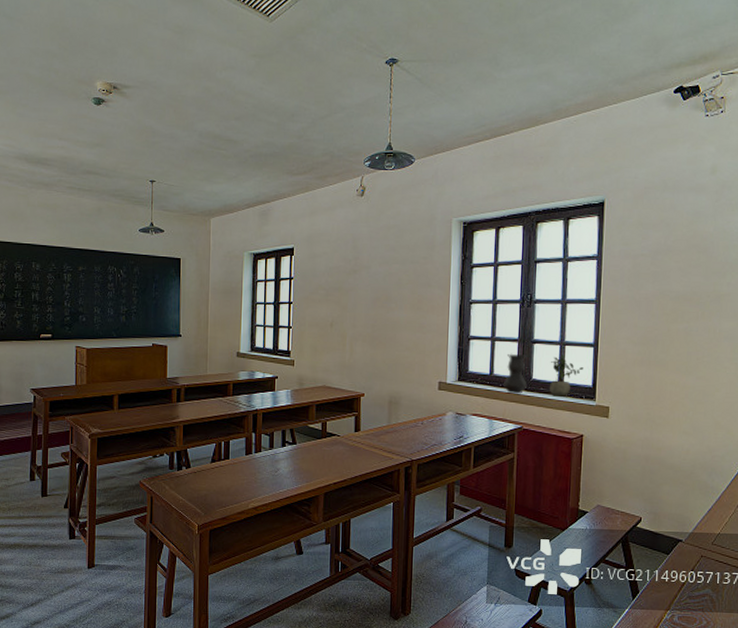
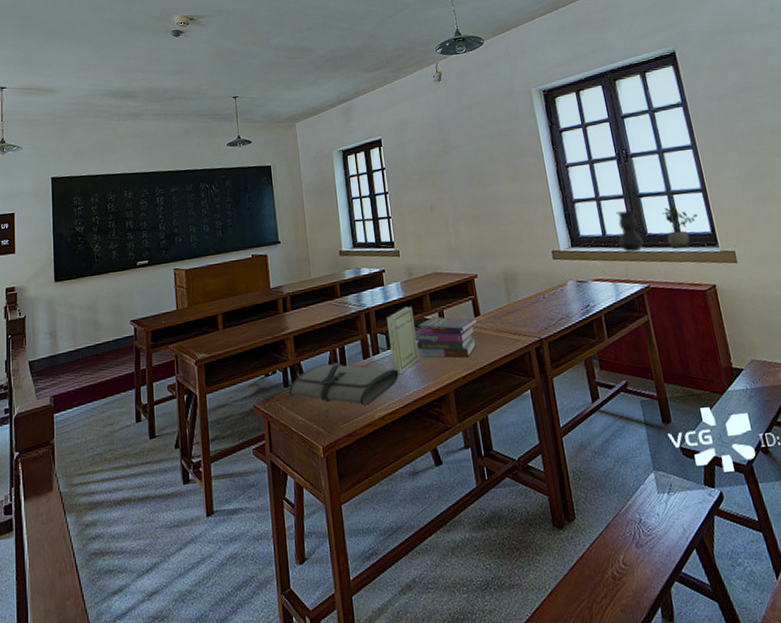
tool roll: none [172,454,277,495] -> present [288,363,399,406]
book: none [272,413,299,473] -> present [387,306,420,375]
books: none [296,426,356,467] -> present [415,316,477,358]

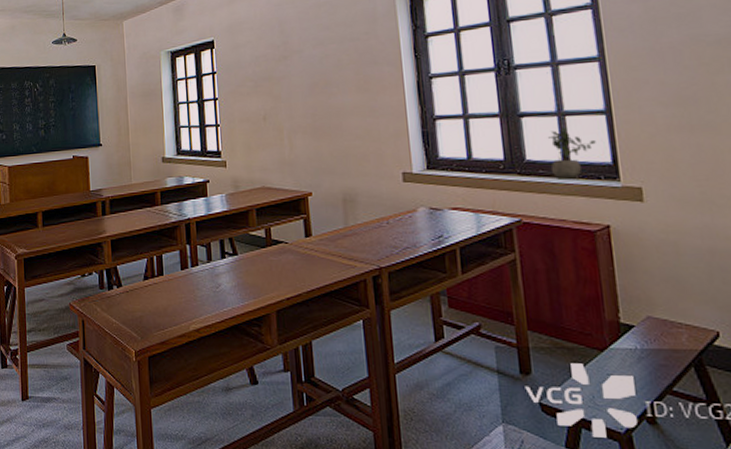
tool roll: present [288,363,399,406] -> none [103,271,218,316]
book: present [387,306,420,375] -> none [208,220,241,289]
books: present [415,316,477,358] -> none [238,233,307,279]
vase: present [616,210,644,253] -> none [488,131,519,181]

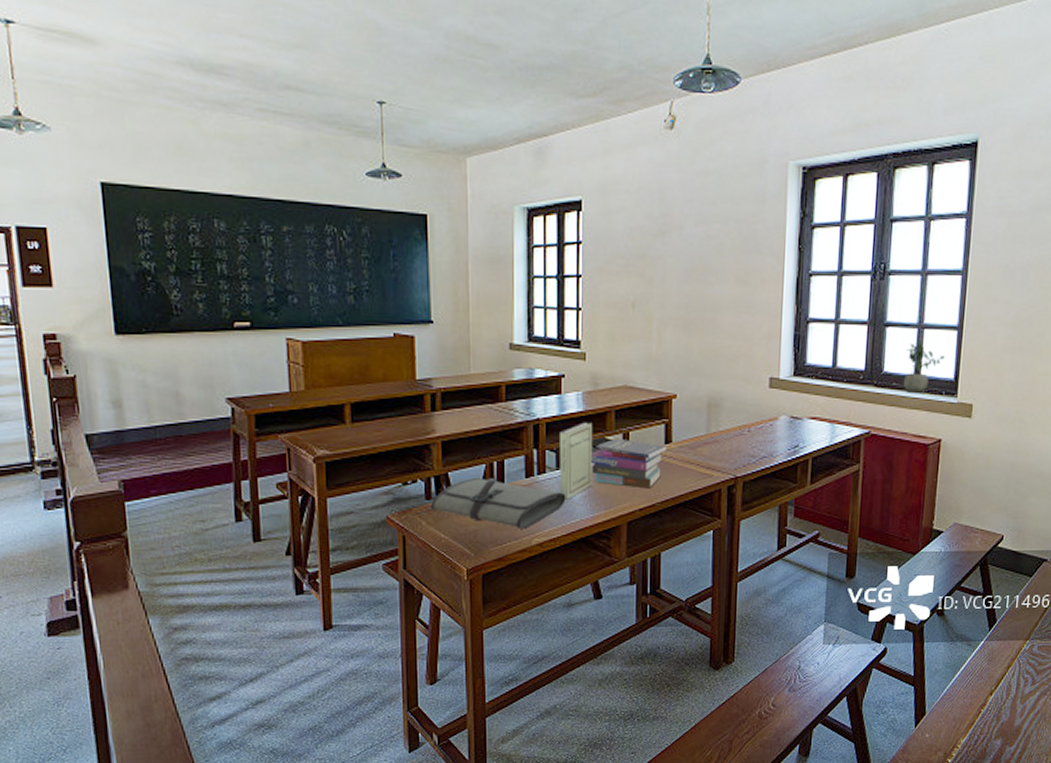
tool roll: none [103,271,218,316] -> present [430,478,566,529]
book: none [208,220,241,289] -> present [560,422,593,500]
books: none [238,233,307,279] -> present [591,438,666,489]

